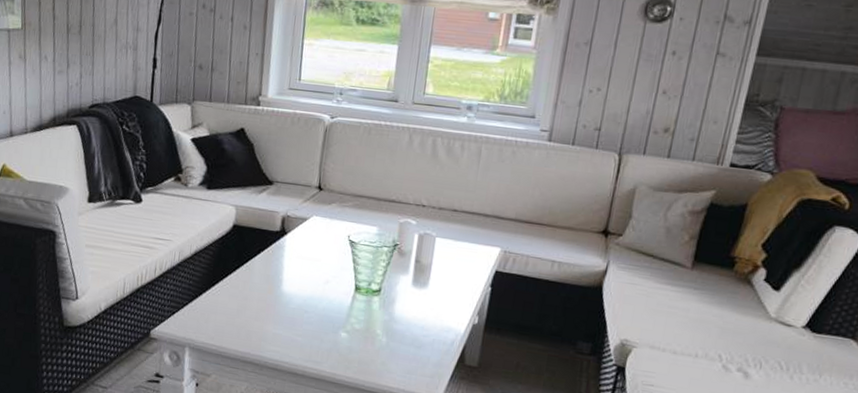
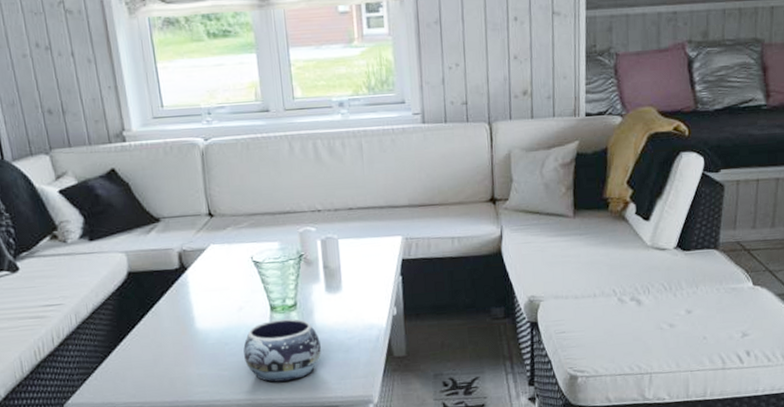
decorative bowl: none [319,300,396,362] -> present [243,318,321,383]

